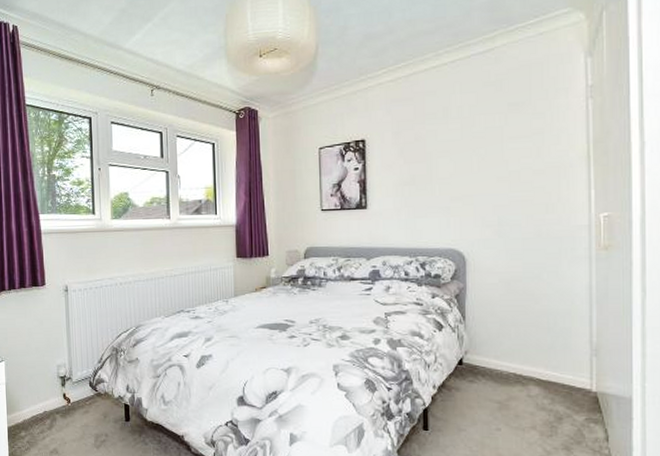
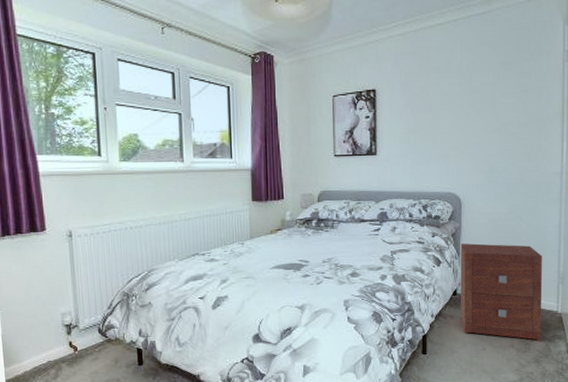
nightstand: none [465,306,571,425] -> present [460,243,542,342]

